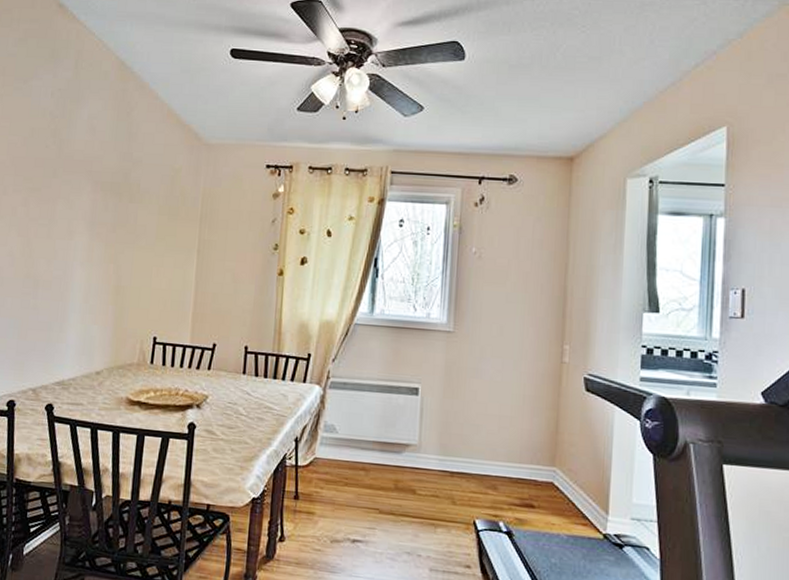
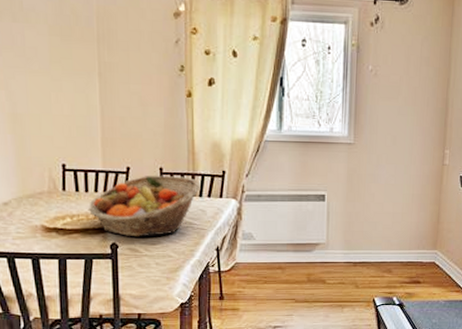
fruit basket: none [171,353,284,419] -> present [87,175,200,237]

